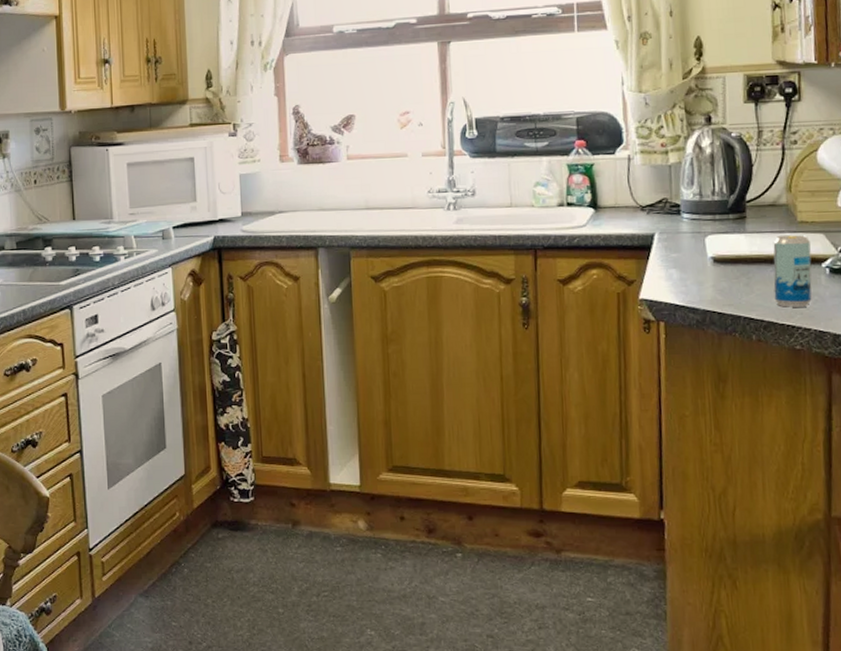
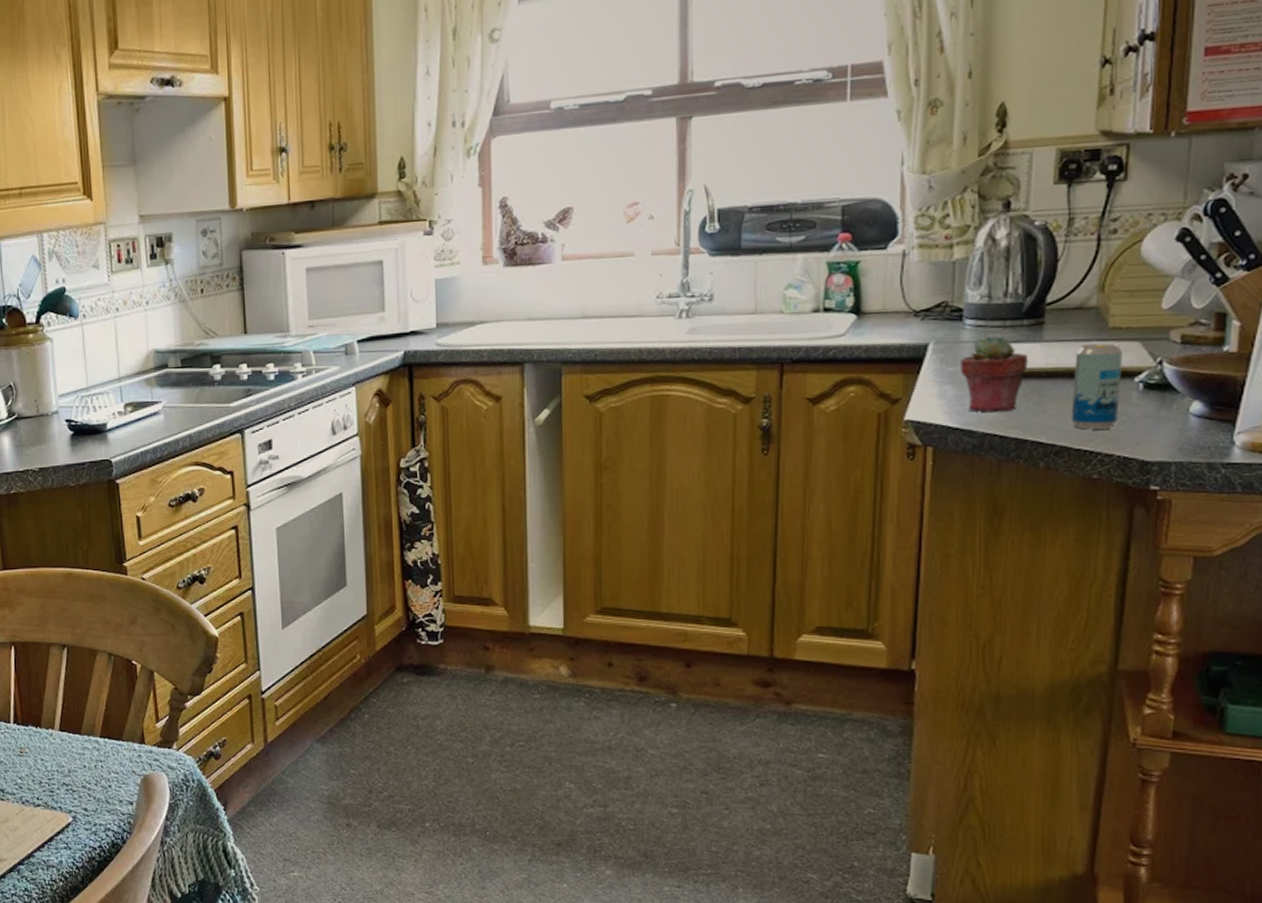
potted succulent: none [681,226,737,293] -> present [961,334,1029,413]

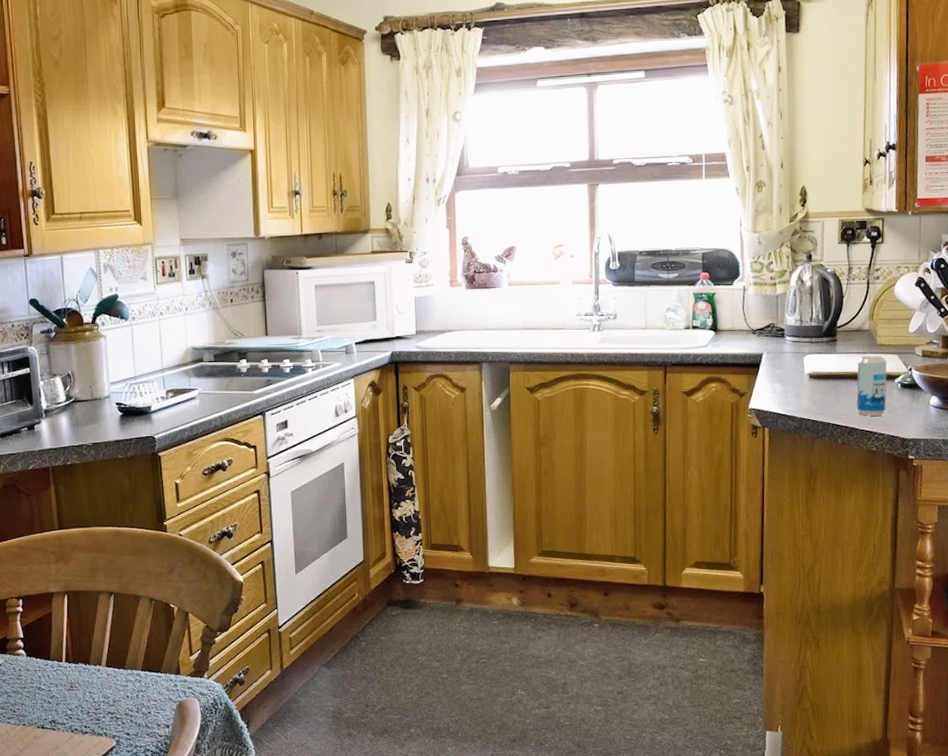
potted succulent: present [961,334,1029,413] -> none [784,347,828,403]

